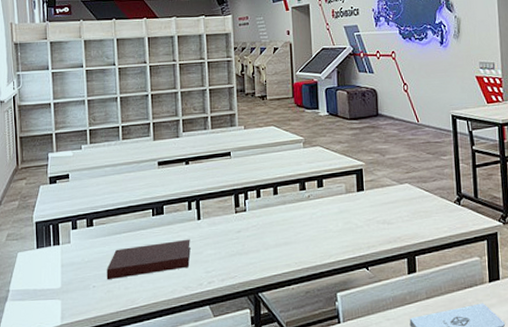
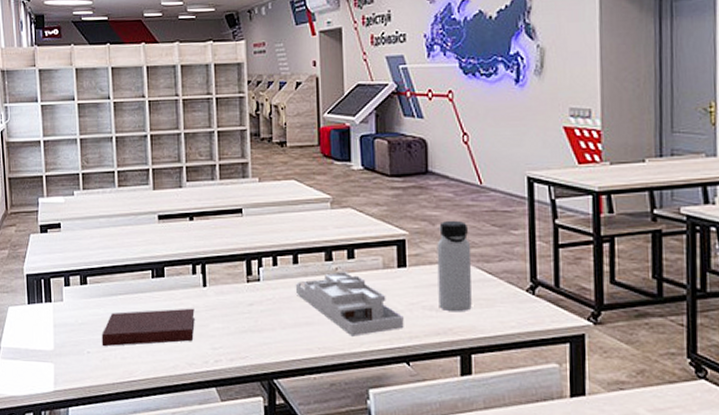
desk organizer: none [275,198,363,251] -> present [295,272,404,337]
water bottle: none [386,151,415,224] -> present [437,220,472,312]

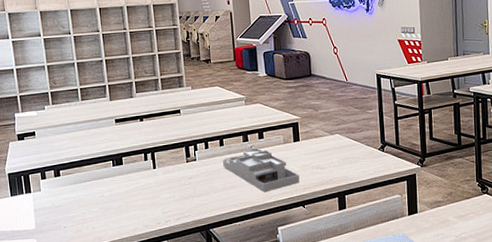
notebook: present [101,308,195,347] -> none [74,185,149,222]
water bottle: present [437,220,472,312] -> none [319,106,344,169]

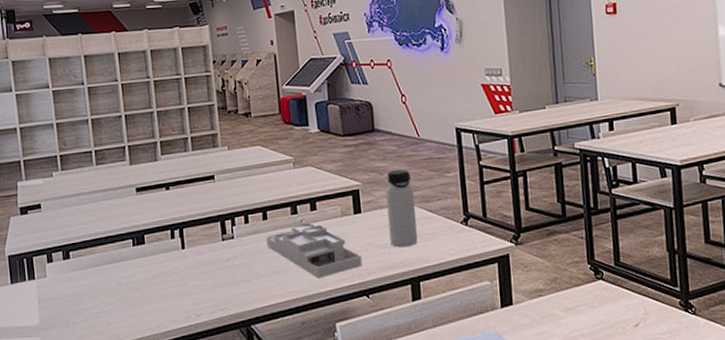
water bottle: none [319,106,344,169] -> present [385,169,418,248]

